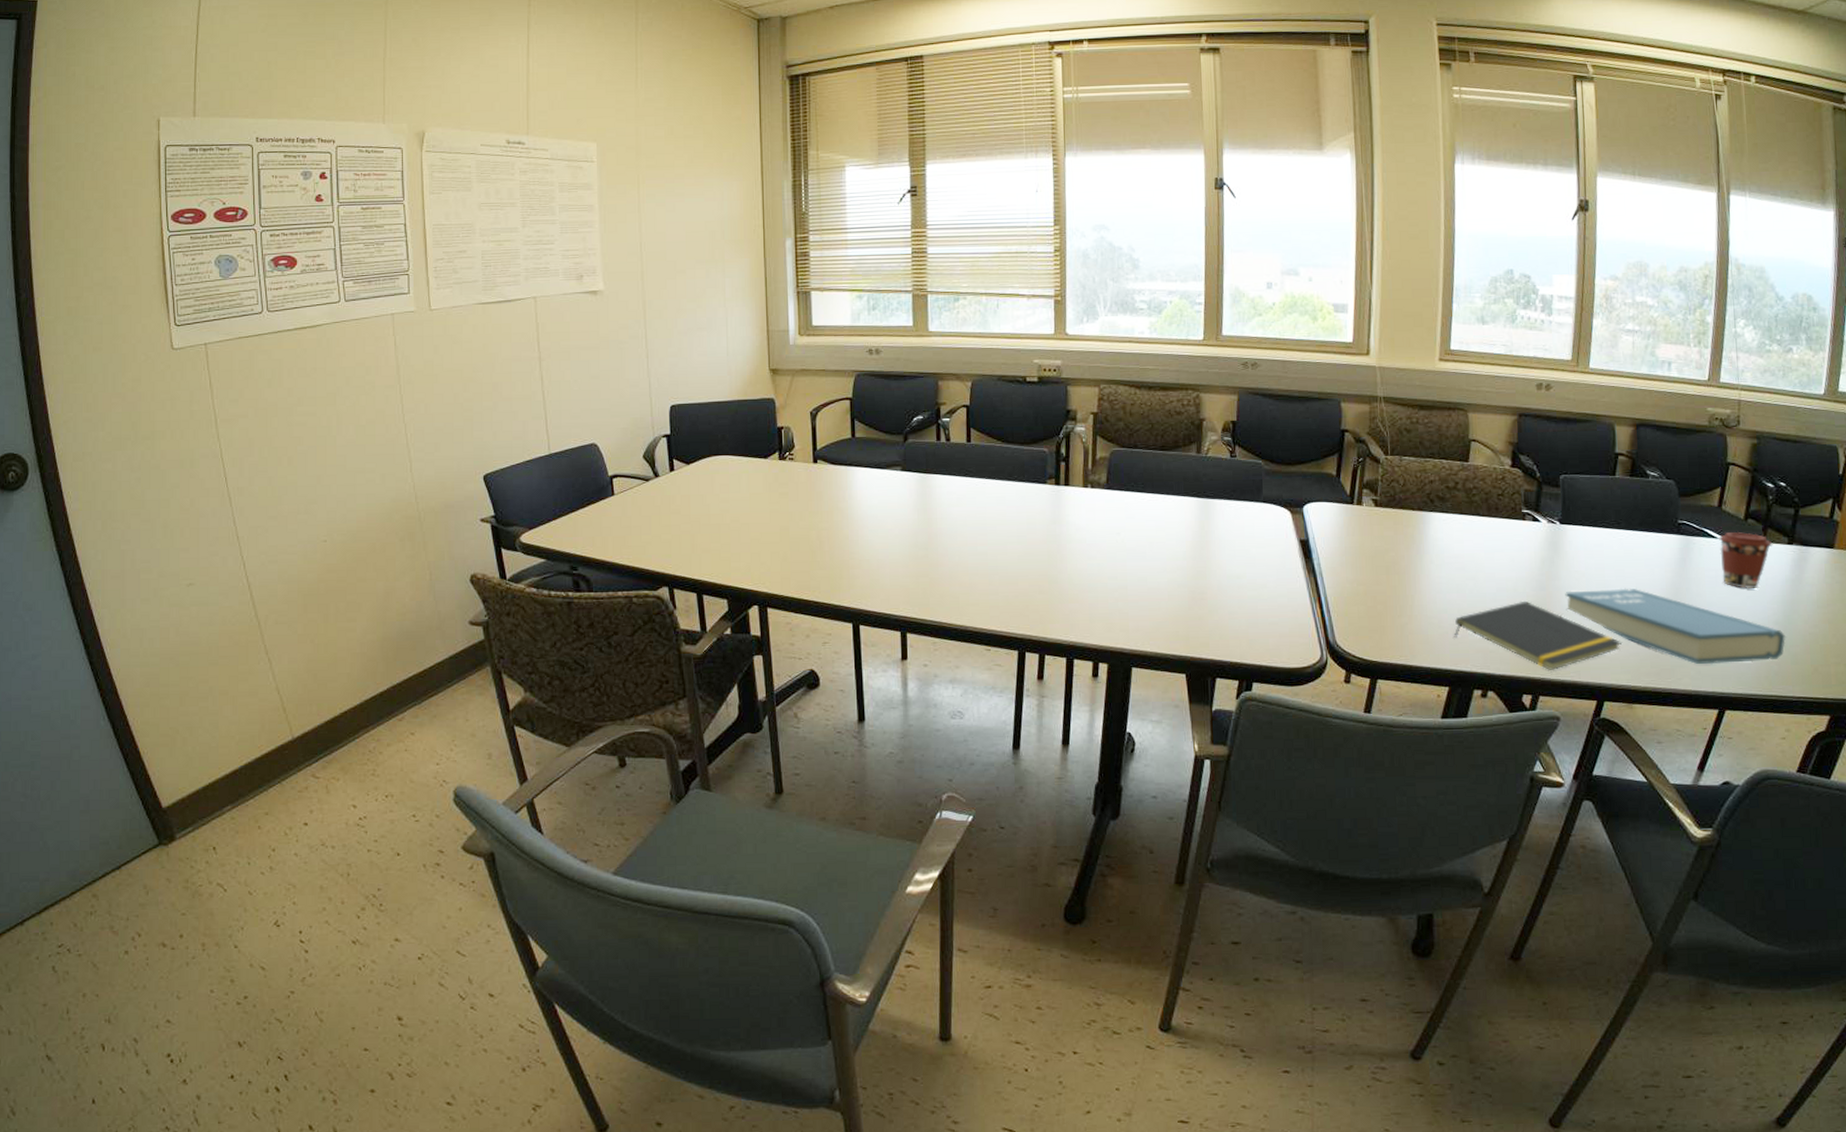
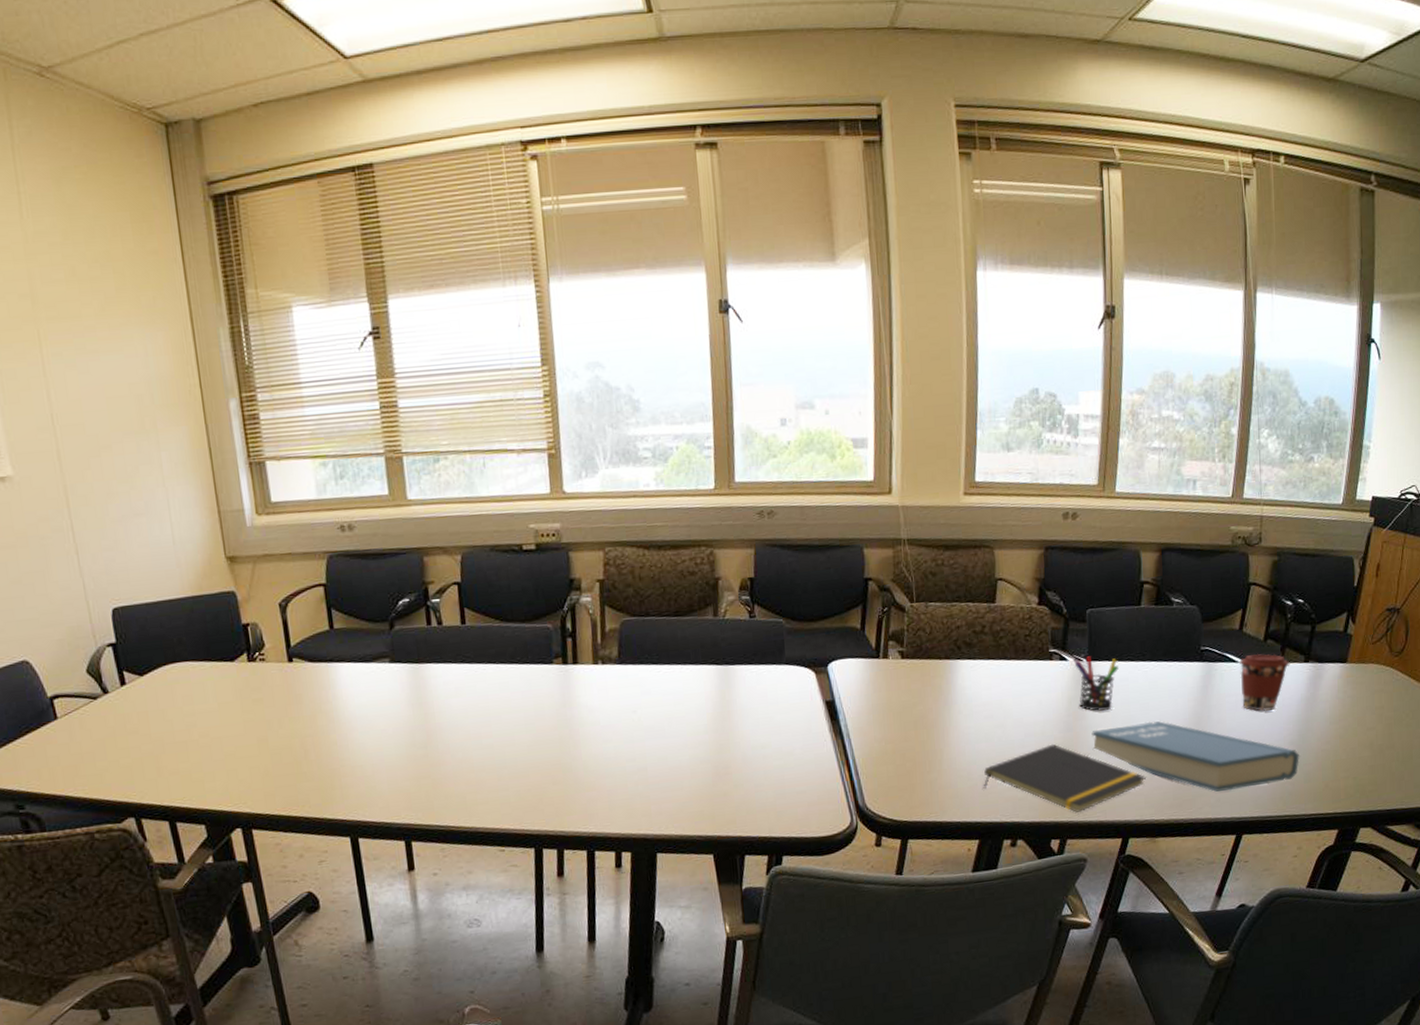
pen holder: none [1547,520,1593,573] -> present [1074,656,1119,711]

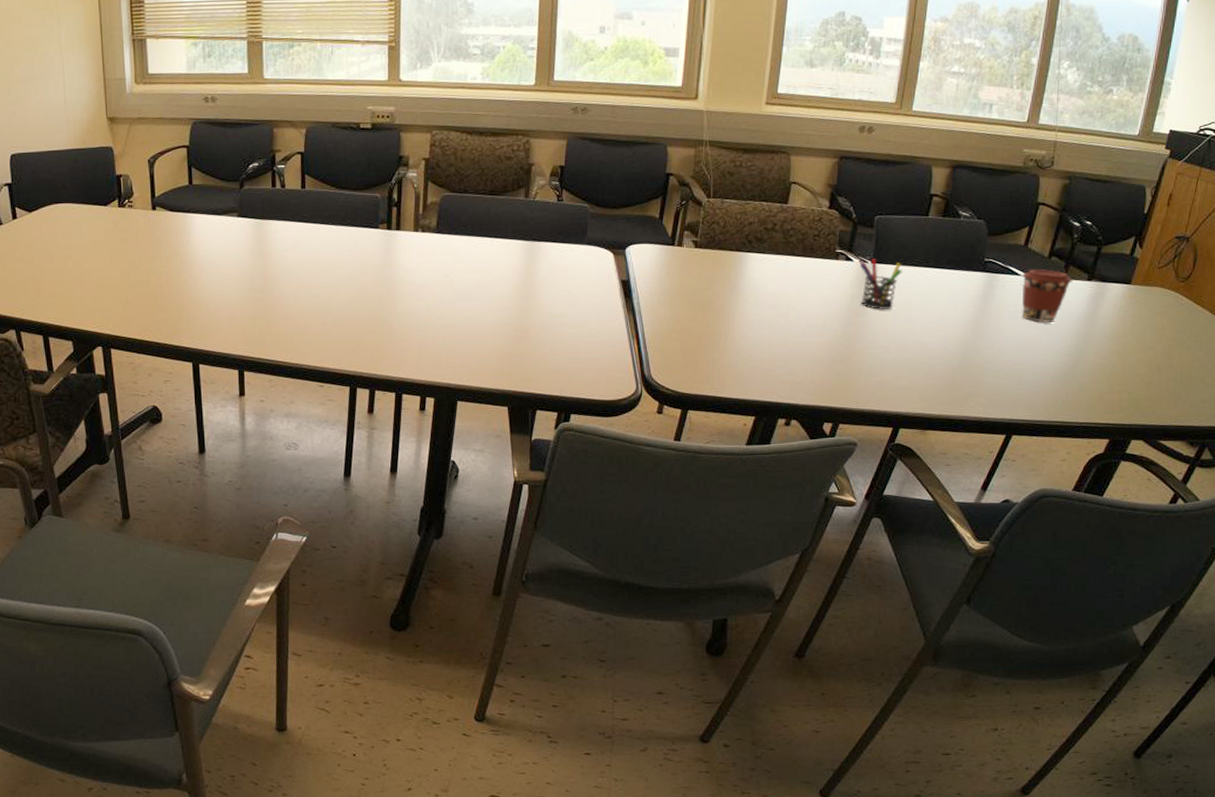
notepad: present [984,743,1147,813] -> none [764,336,922,400]
book: present [1091,721,1300,792] -> none [871,323,1075,394]

